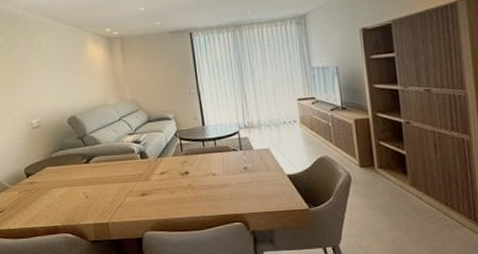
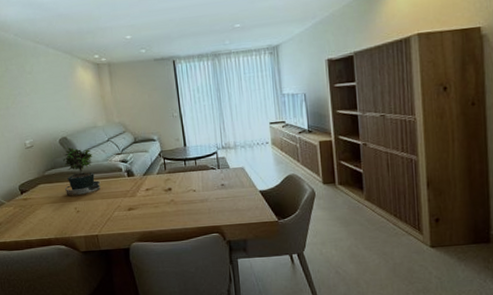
potted plant: none [71,126,112,179] -> present [63,147,101,196]

